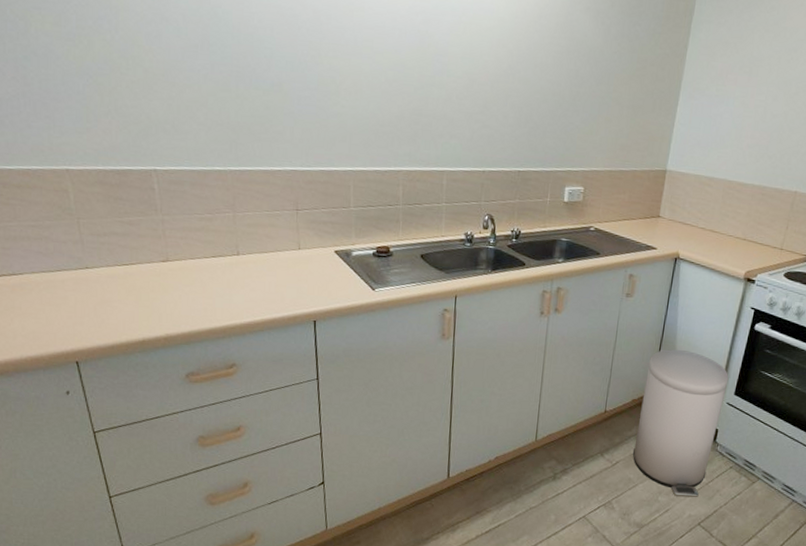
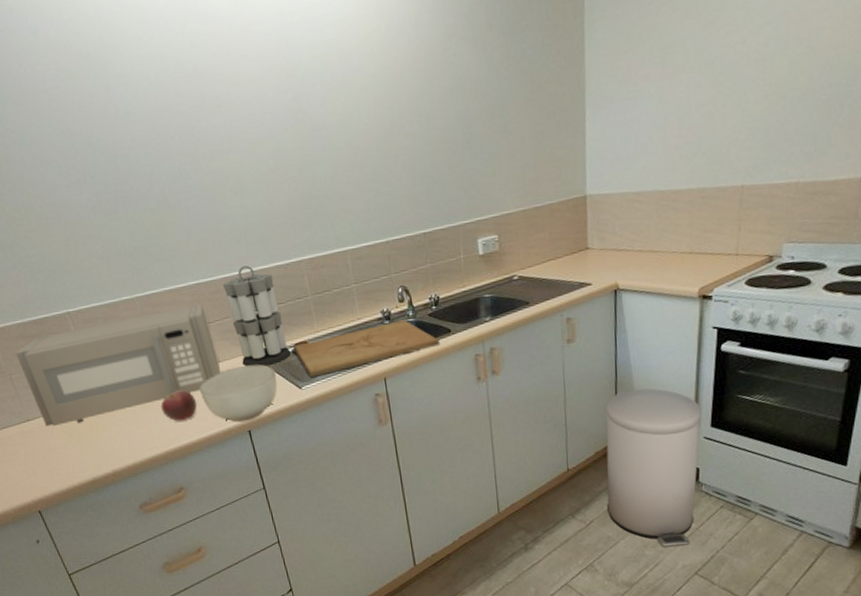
microwave: none [89,186,299,281] -> present [15,304,221,427]
fruit: none [230,268,268,299] -> present [161,390,198,421]
bowl: none [273,257,354,312] -> present [198,364,278,423]
spice rack: none [318,162,371,262] -> present [222,264,291,367]
cutting board: none [374,245,514,282] -> present [293,320,441,378]

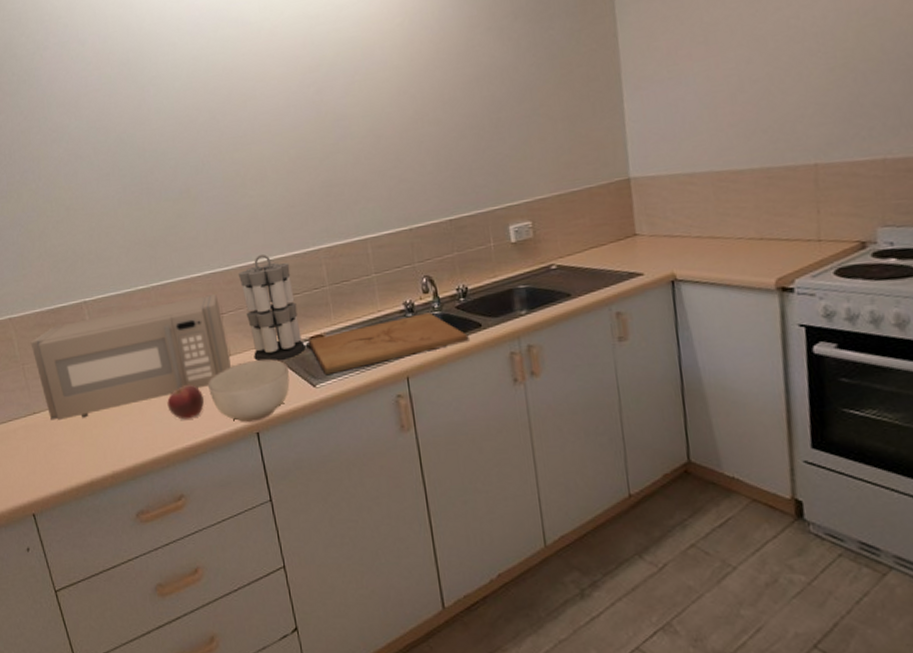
pedal bin: present [606,388,701,548] -> none [672,397,804,607]

